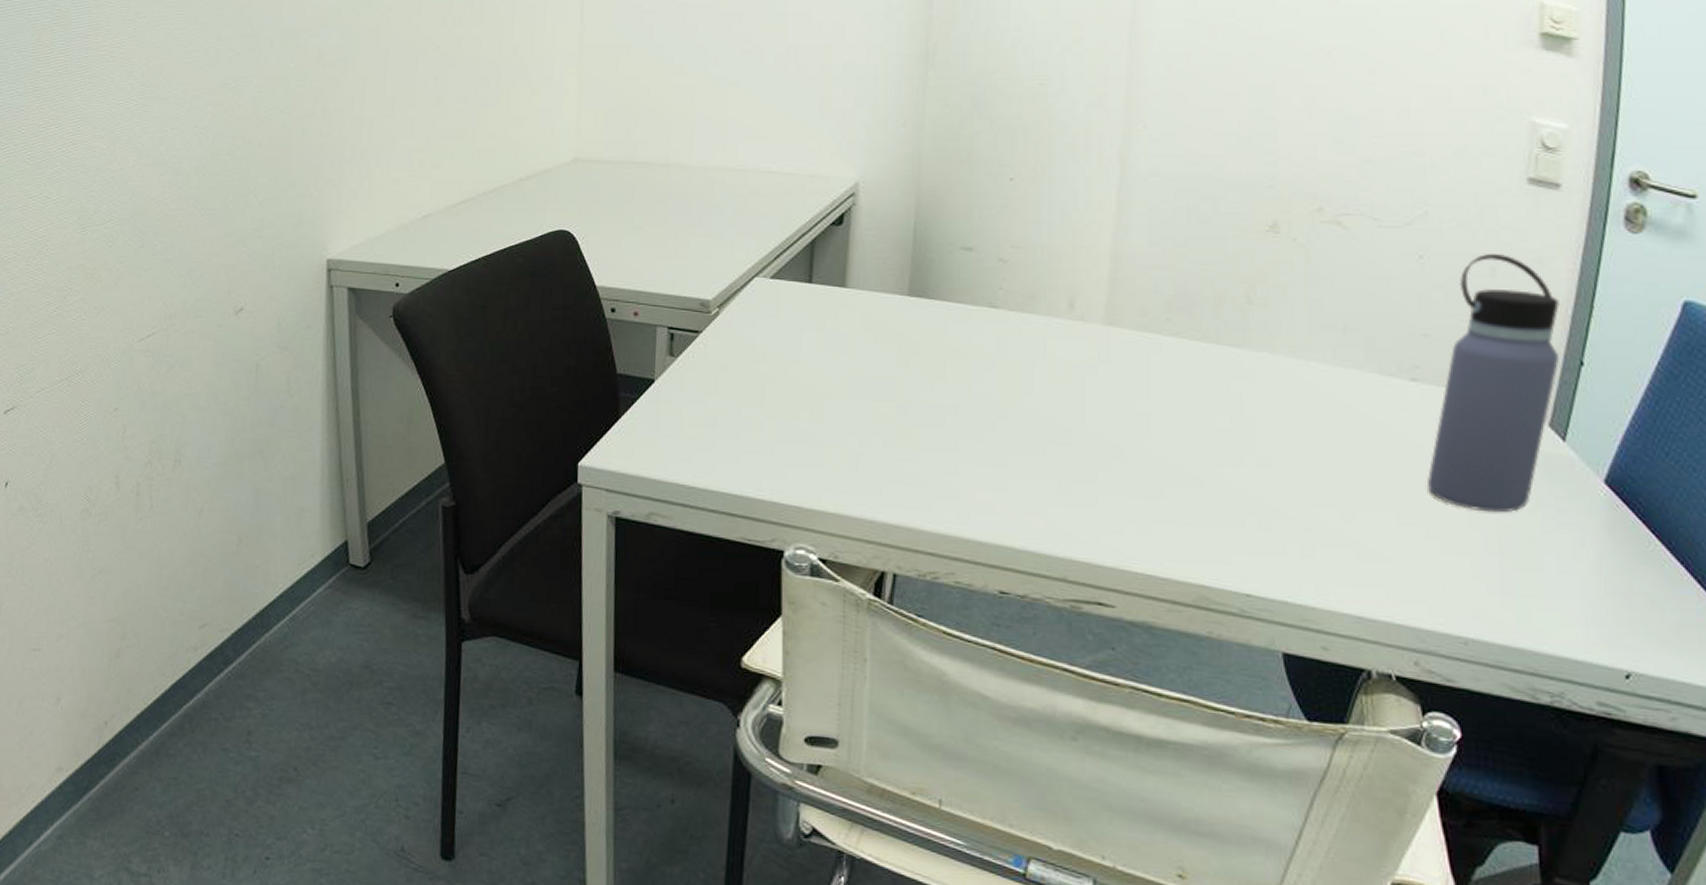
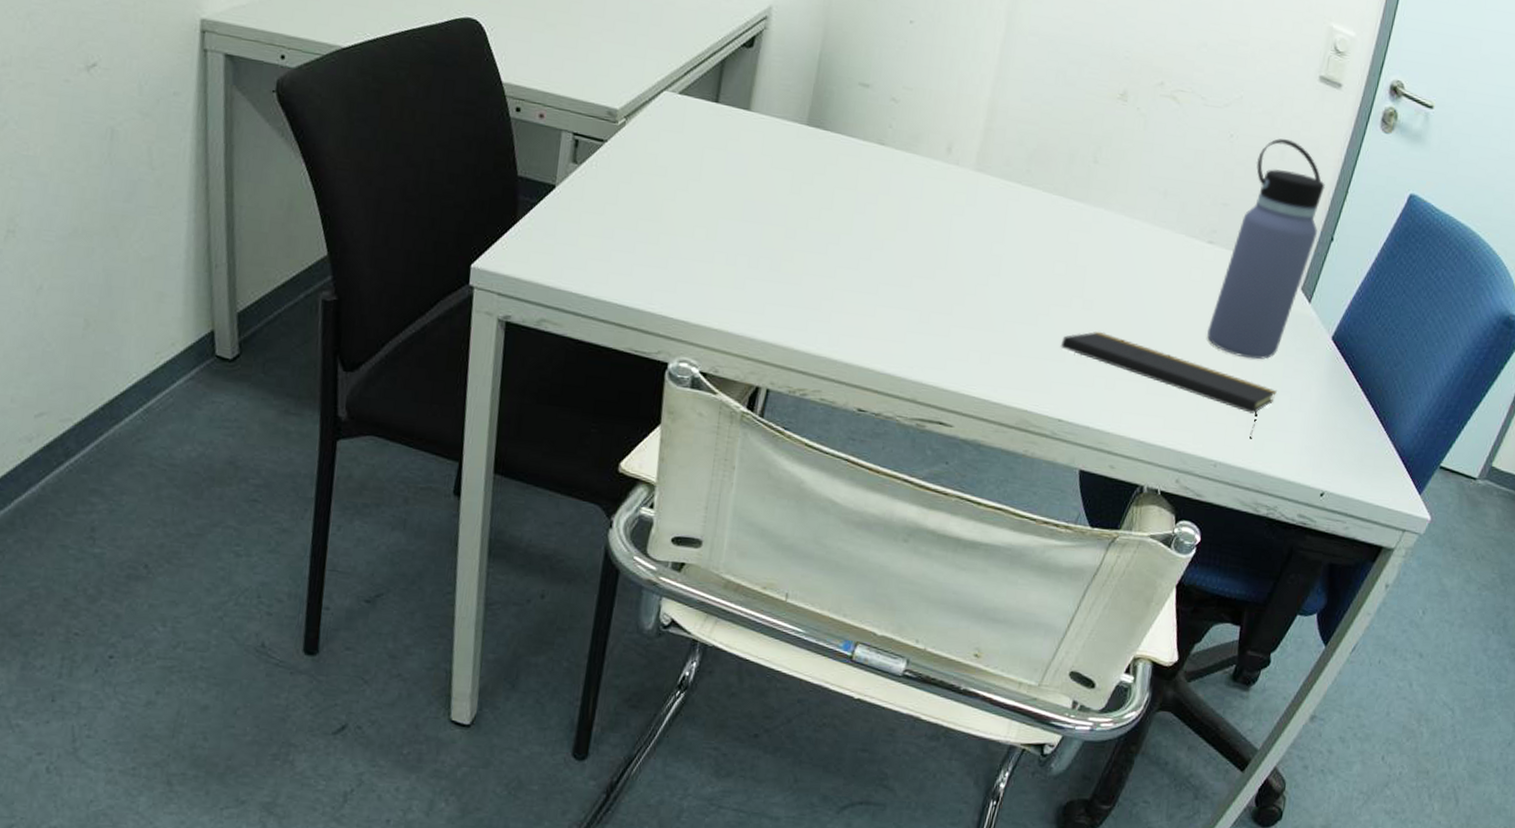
notepad: none [1236,490,1537,610] -> present [1060,331,1277,439]

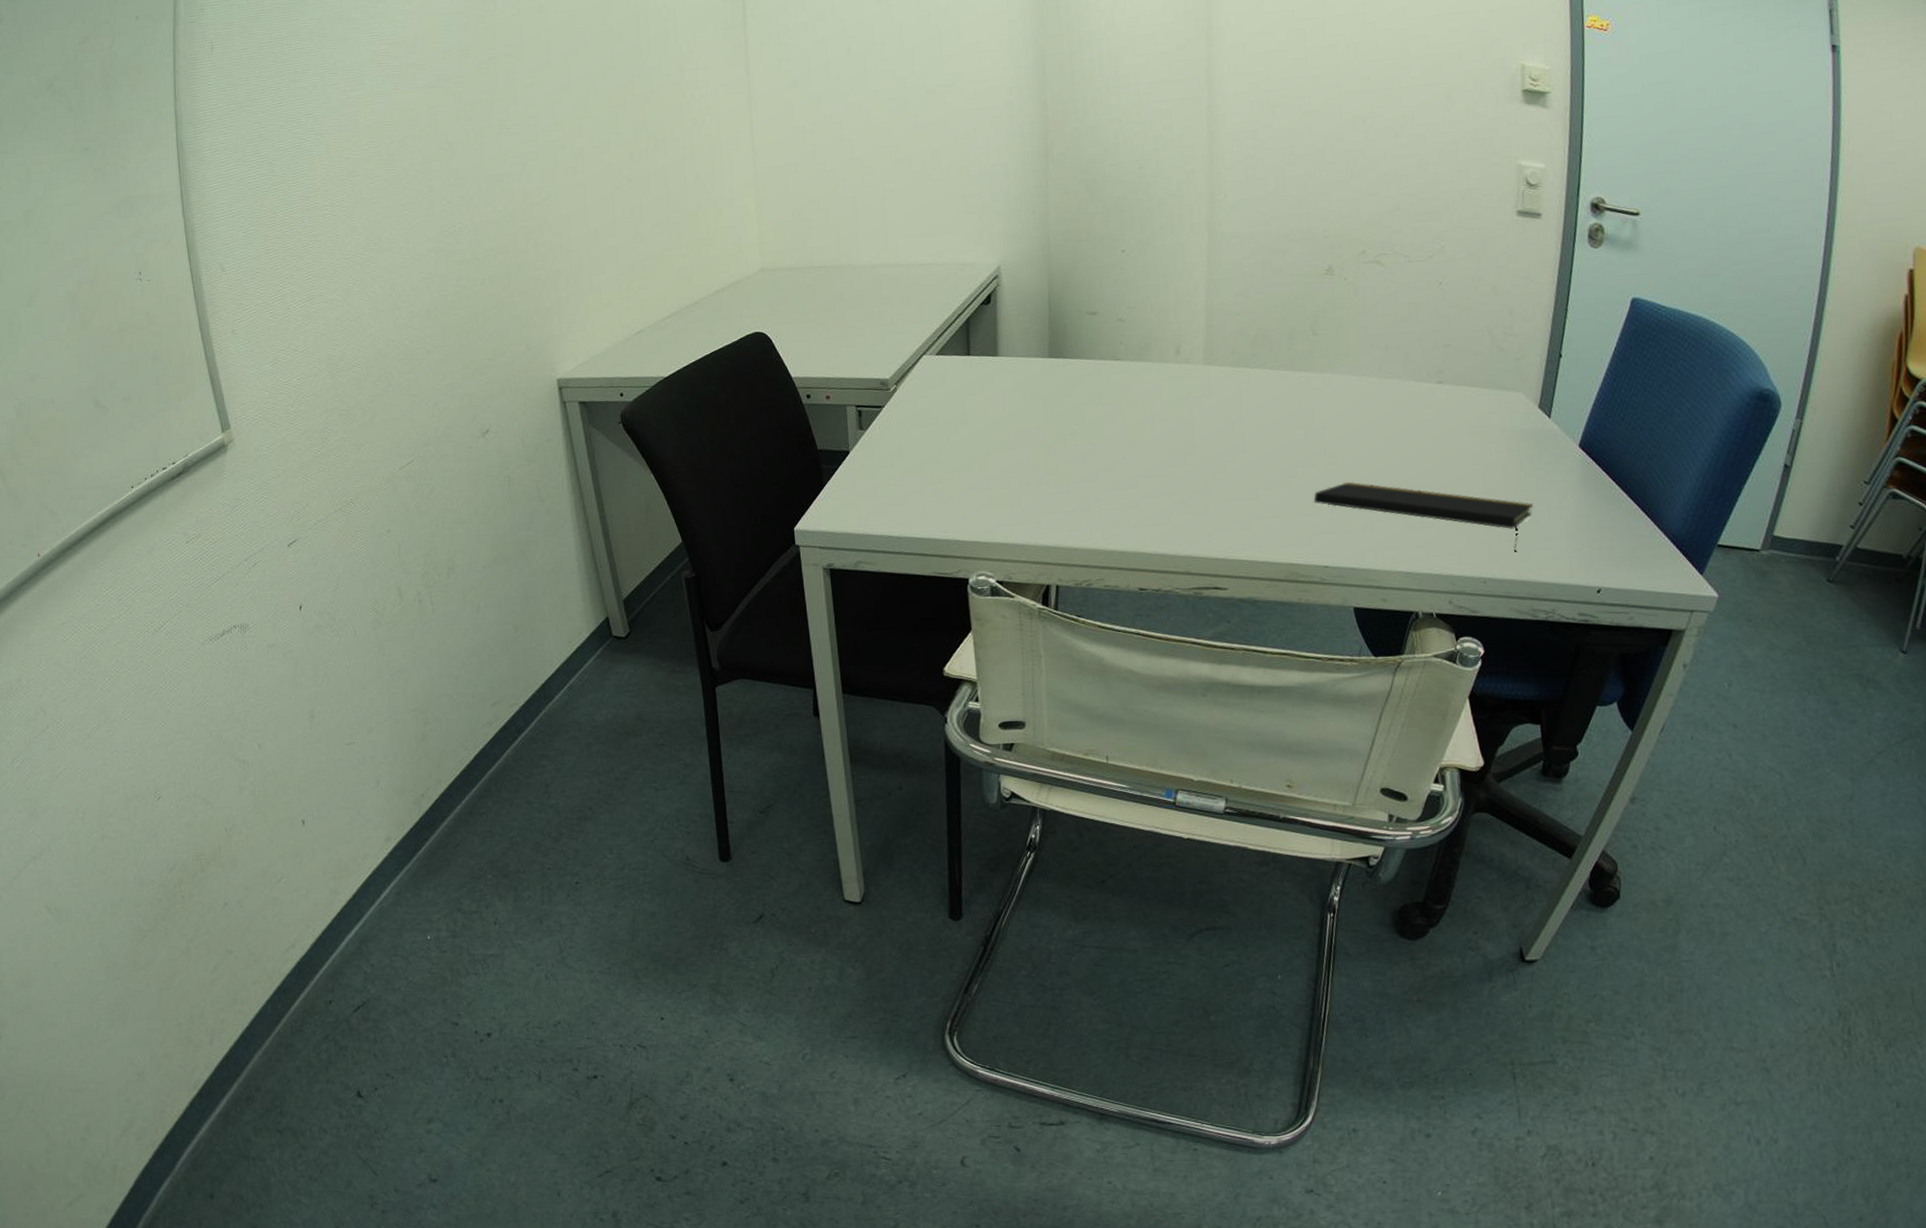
water bottle: present [1207,138,1325,360] -> none [1452,275,1544,480]

